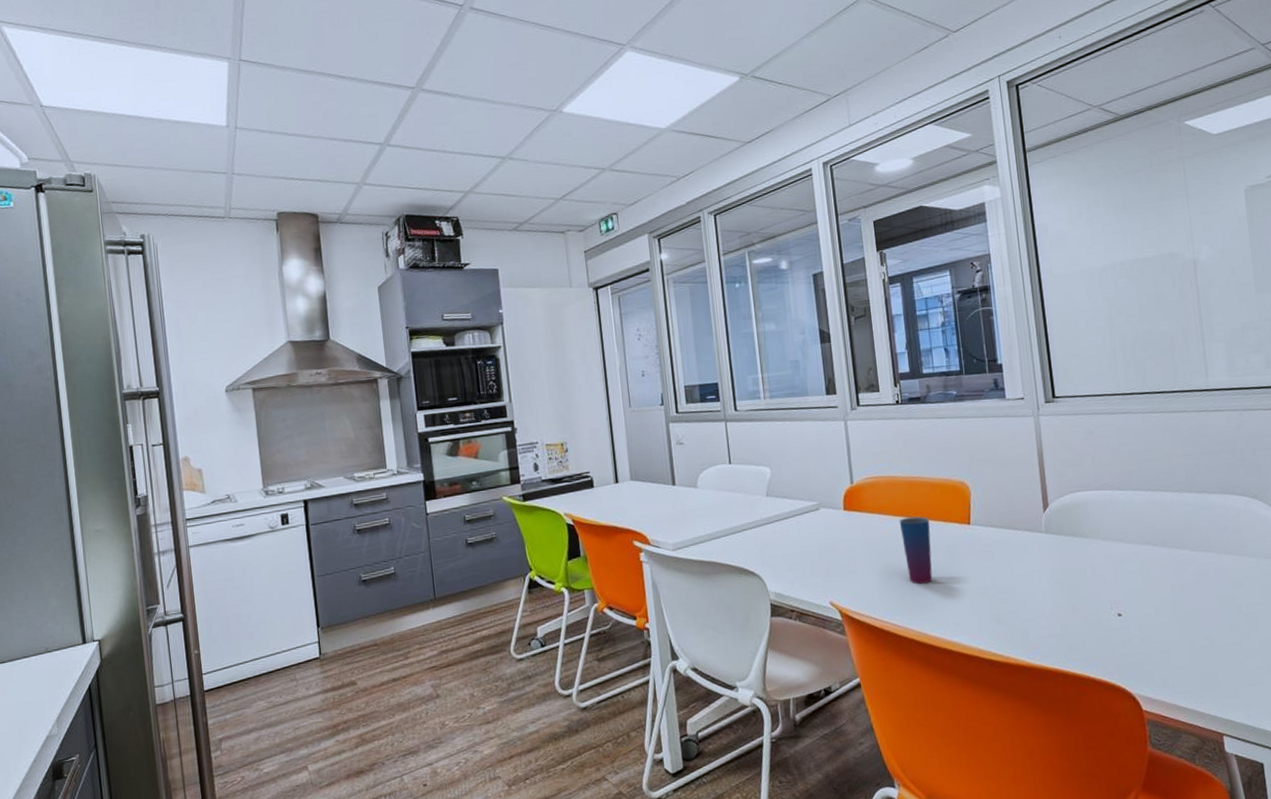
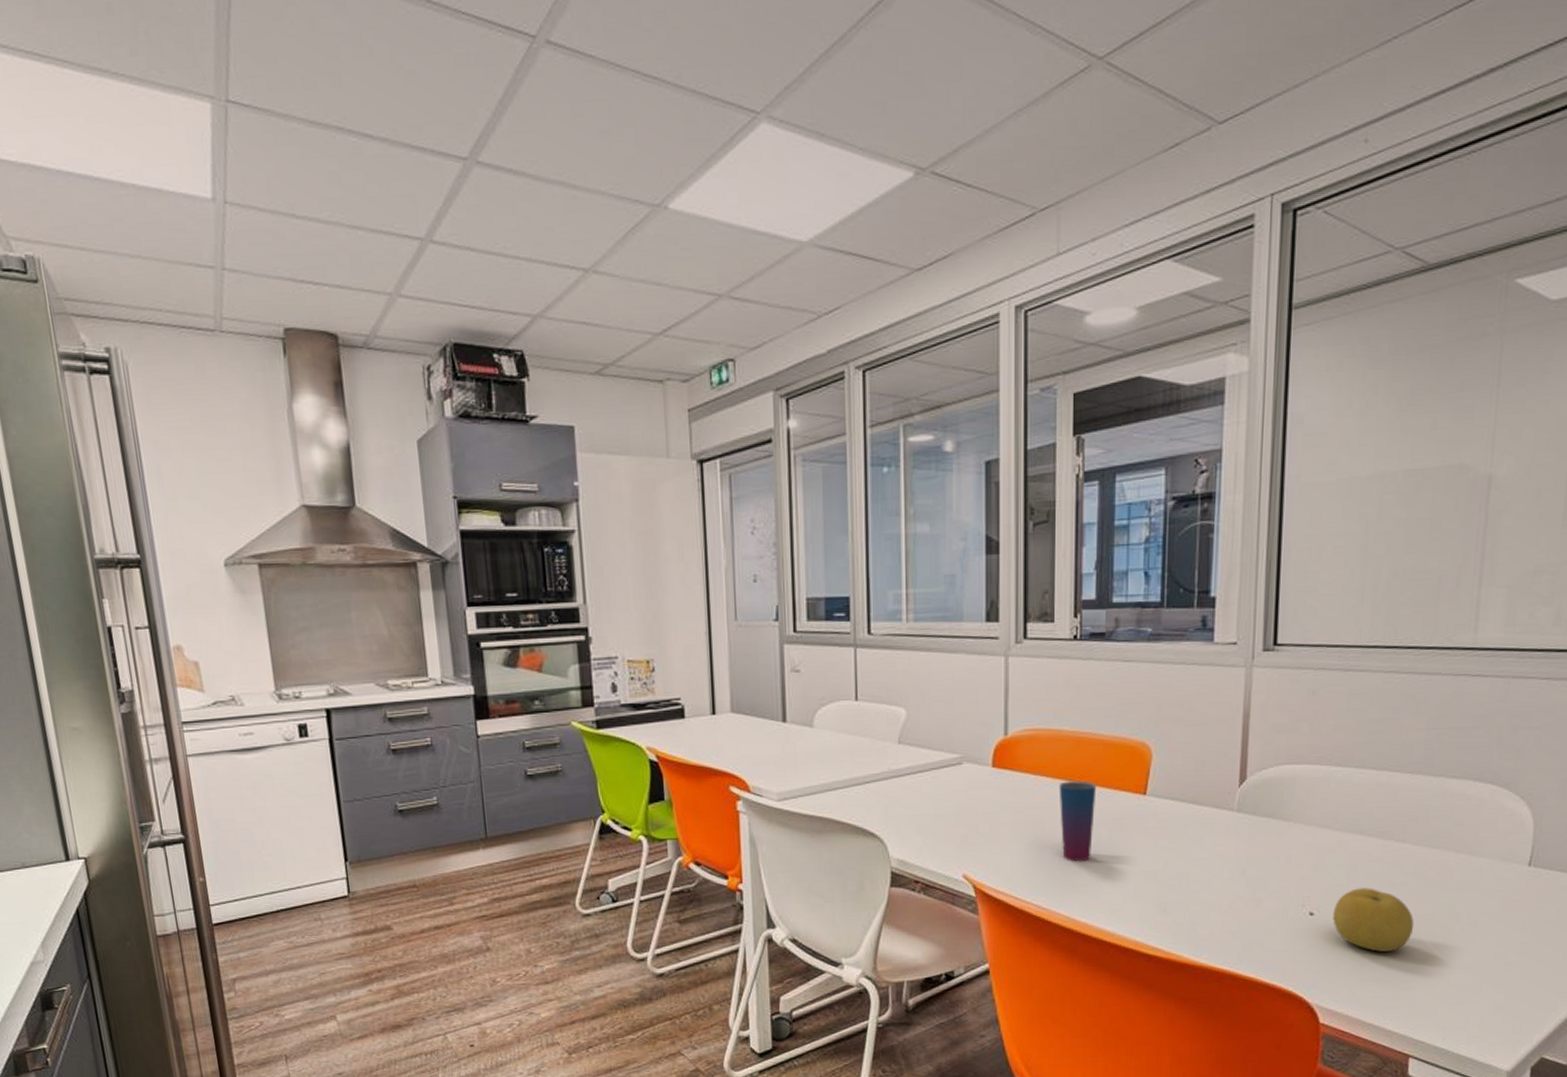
fruit: none [1137,589,1206,644] -> present [1333,888,1414,952]

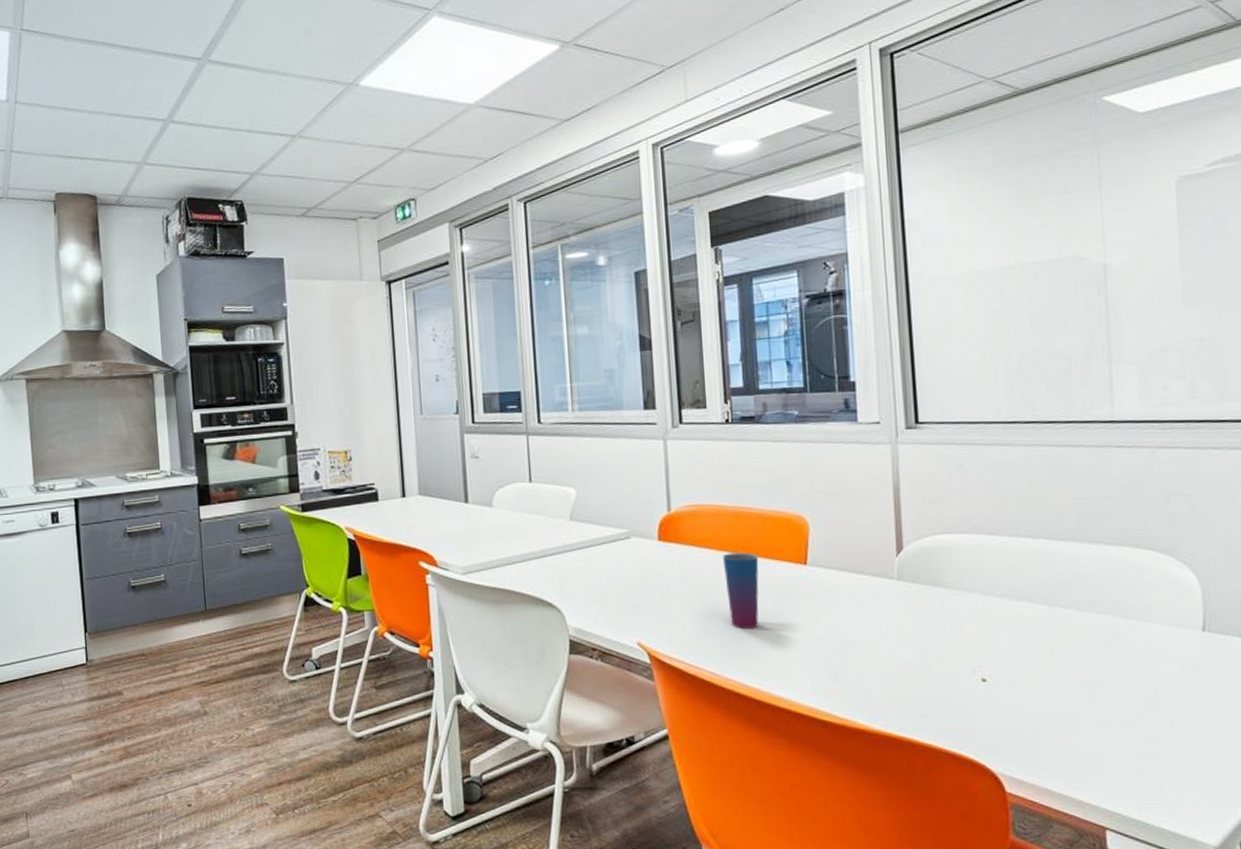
fruit: present [1333,888,1414,952] -> none [1006,654,1092,719]

